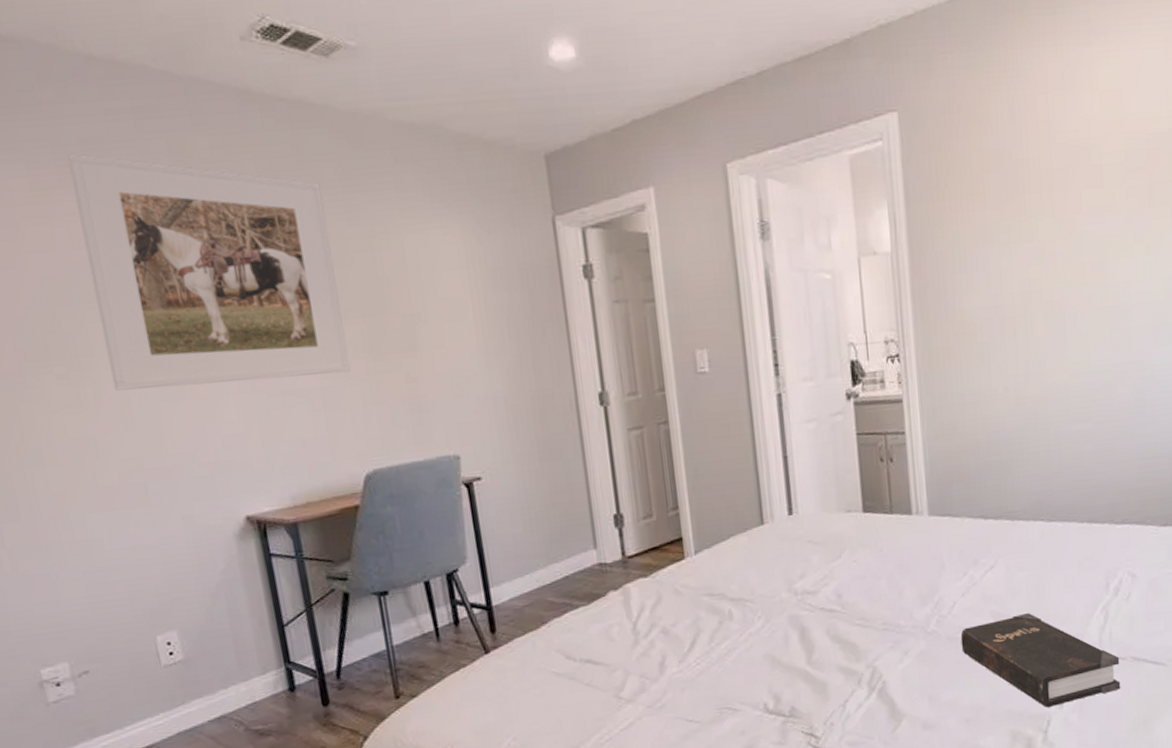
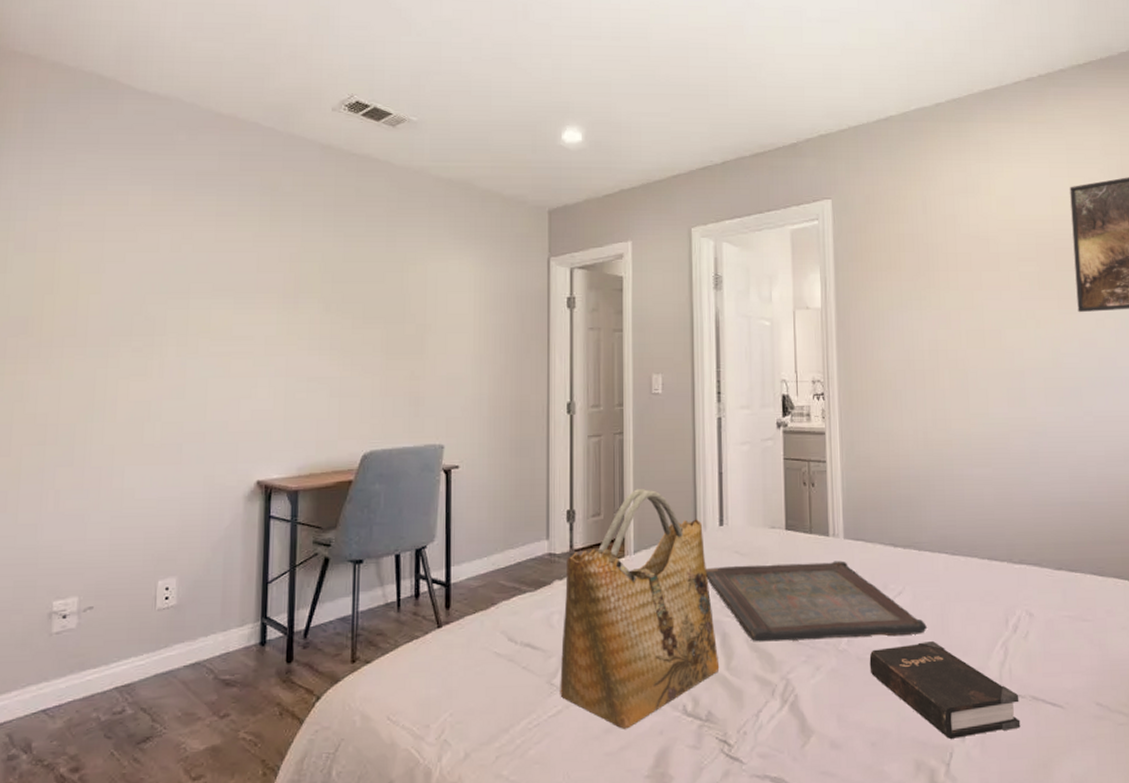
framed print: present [67,153,350,391] -> none [175,181,371,367]
grocery bag: none [620,483,800,734] -> present [560,489,720,729]
serving tray: none [776,539,1022,633] -> present [705,561,927,642]

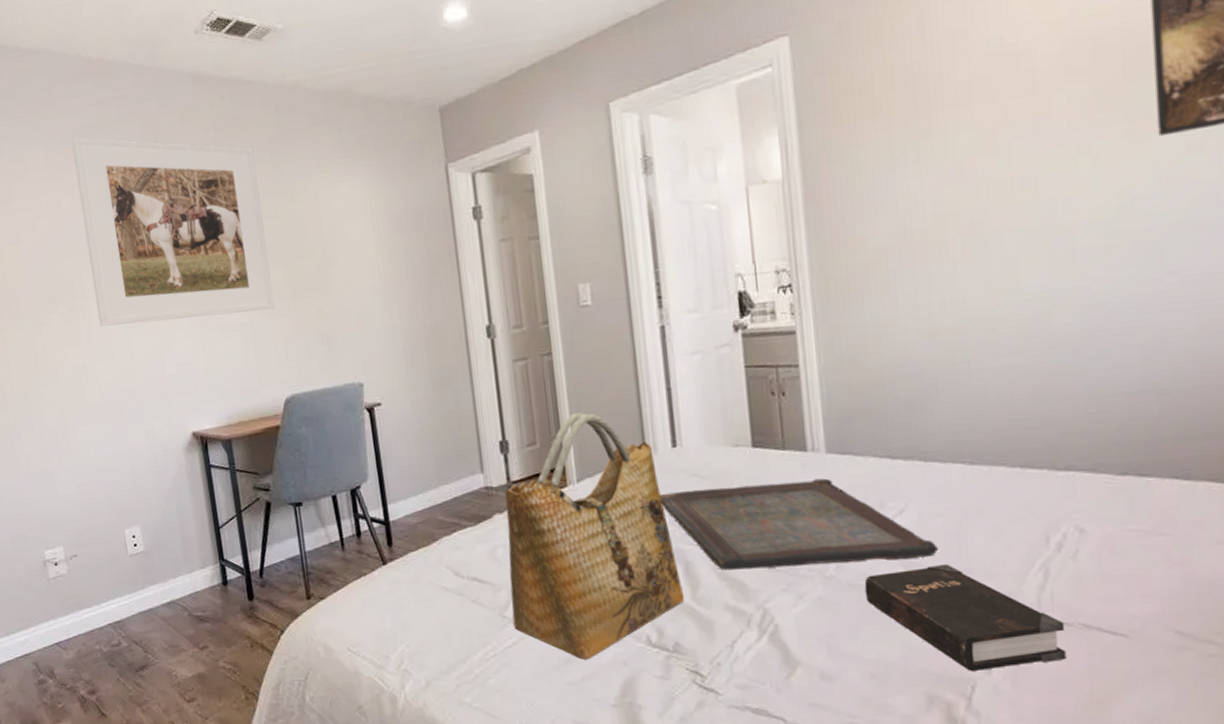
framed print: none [175,181,371,367] -> present [71,136,274,327]

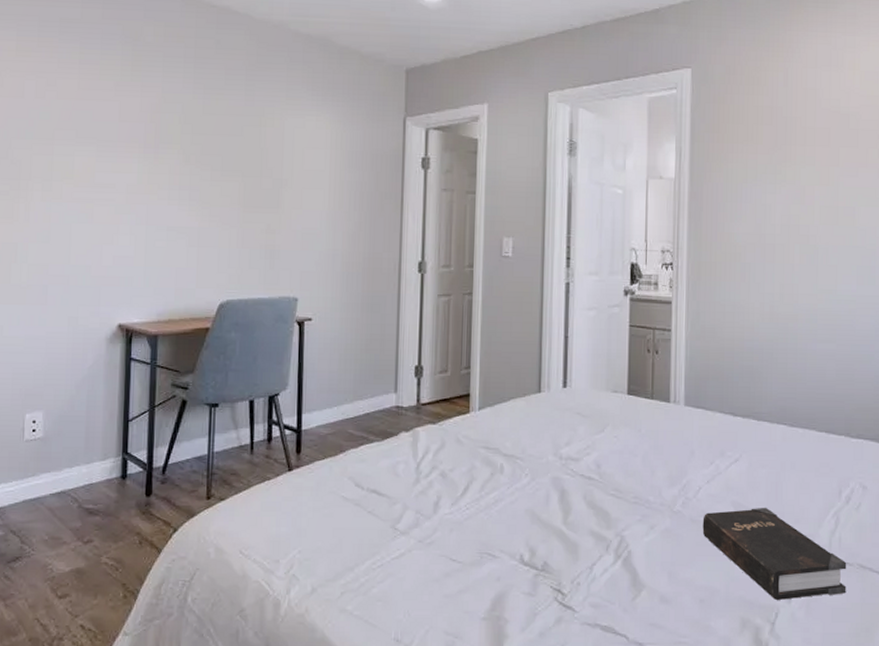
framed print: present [71,136,274,327] -> none [41,28,230,219]
grocery bag: present [505,413,685,660] -> none [403,349,557,574]
serving tray: present [659,478,938,571] -> none [547,426,761,501]

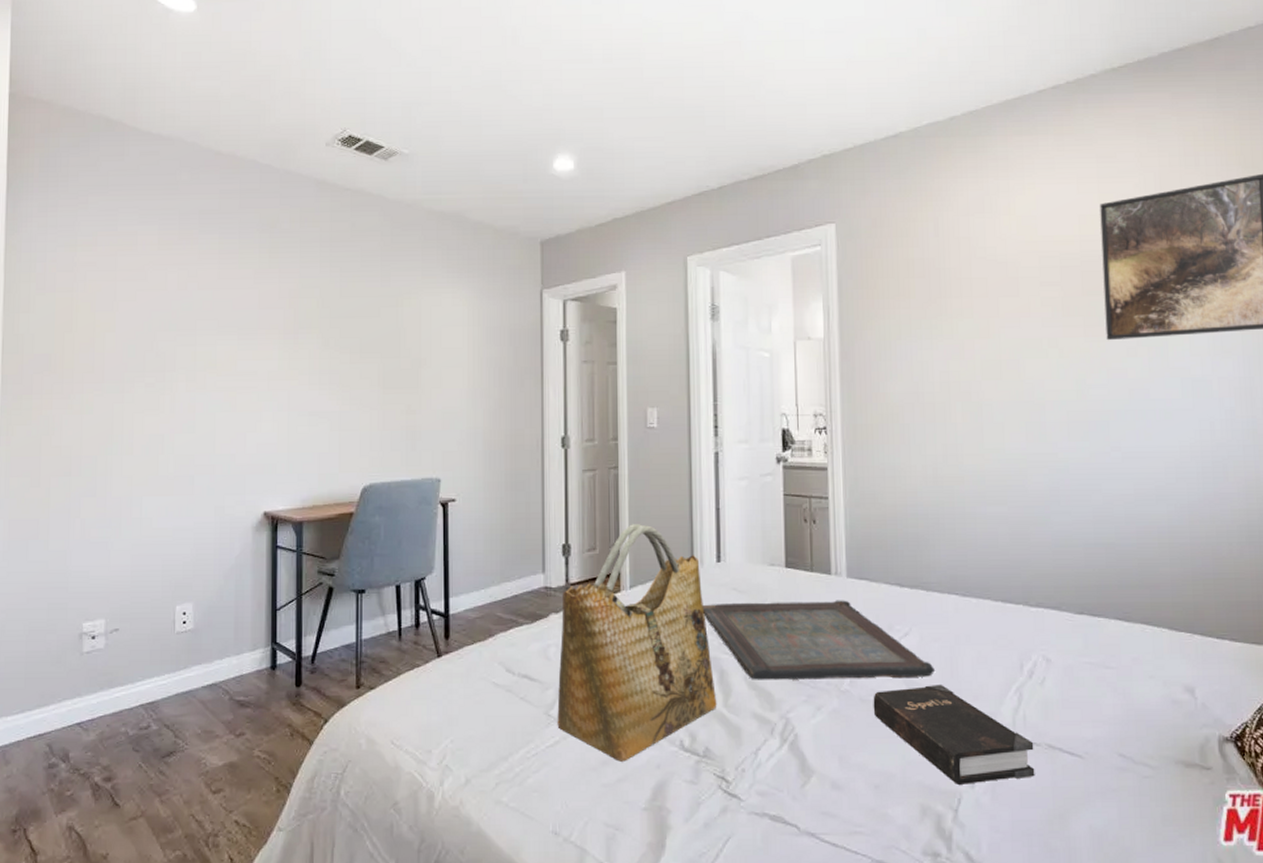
grocery bag: none [403,349,557,574] -> present [557,524,717,762]
serving tray: none [547,426,761,501] -> present [702,600,935,680]

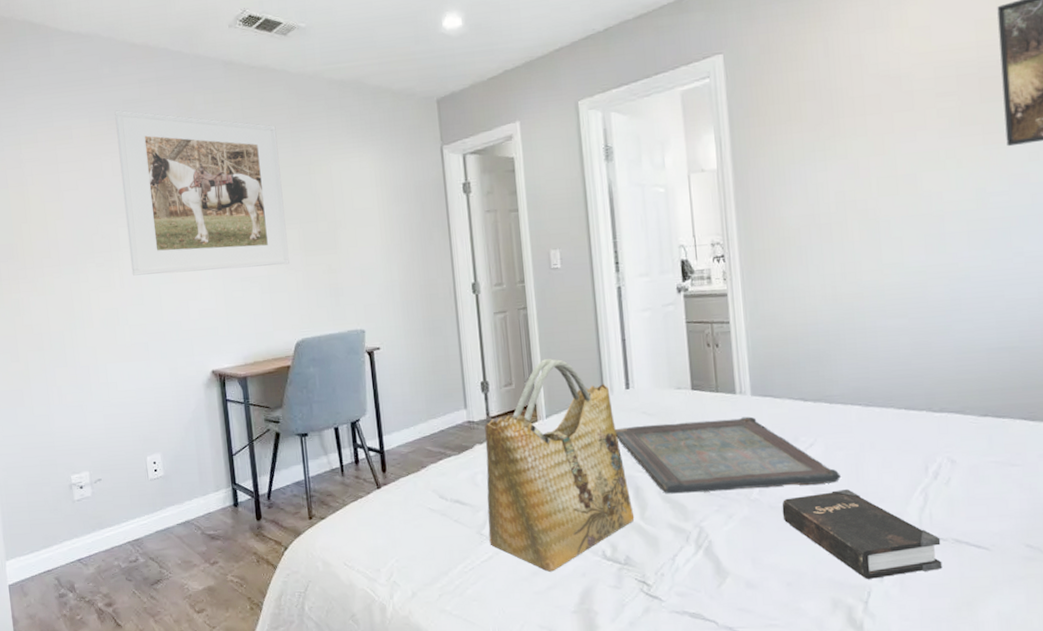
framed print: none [185,220,365,402] -> present [114,110,289,276]

